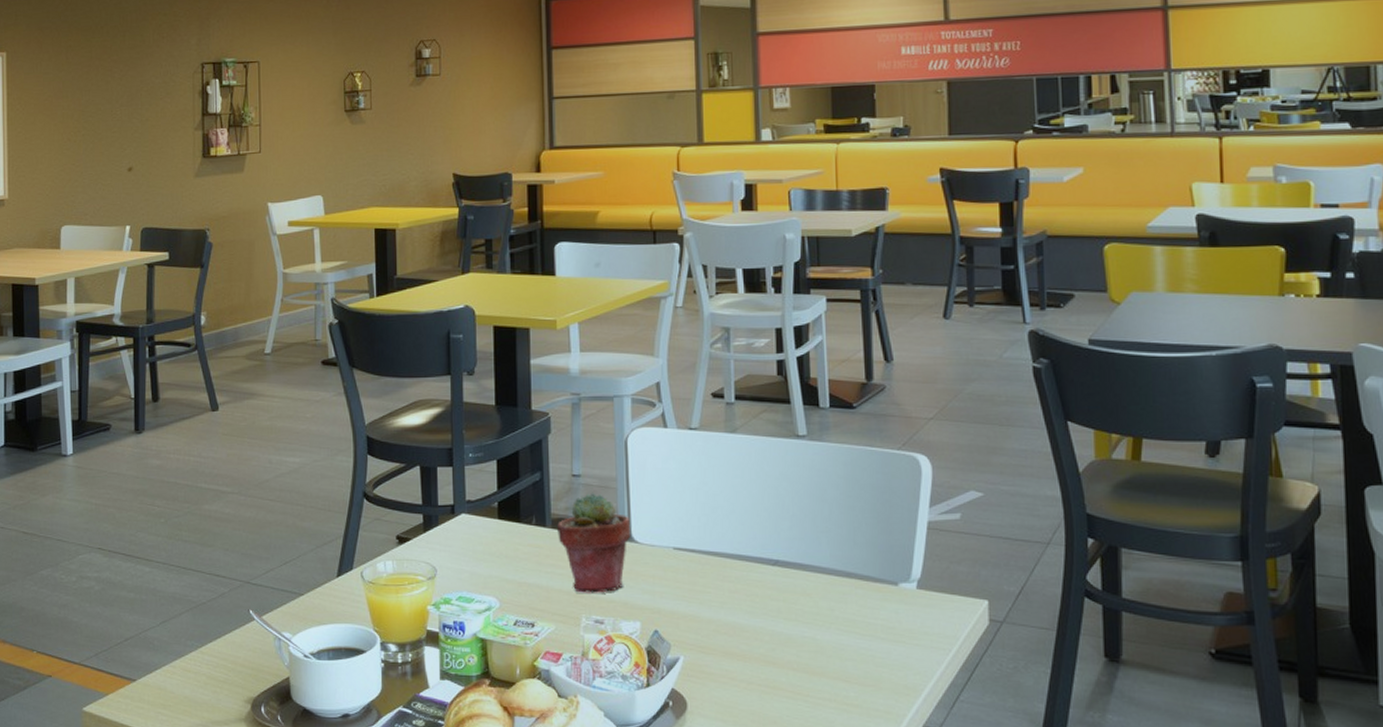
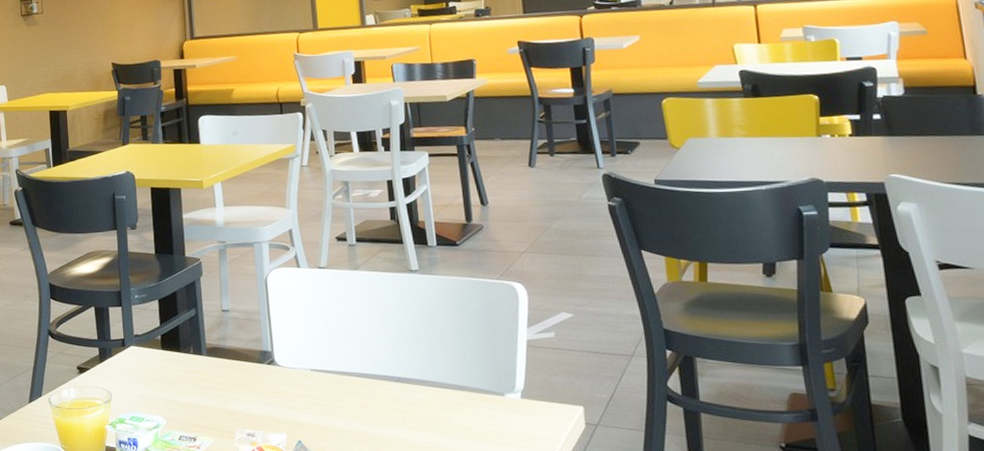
potted succulent: present [557,492,630,593] -> none [211,324,274,411]

